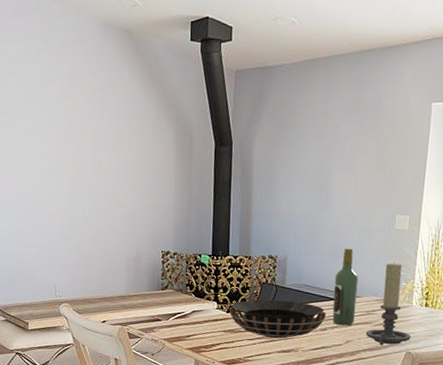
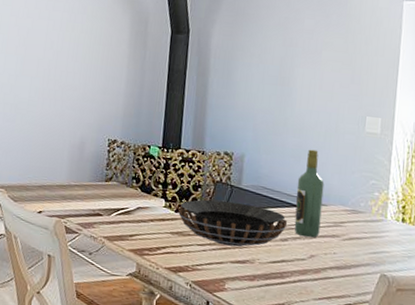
candle holder: present [365,262,411,346] -> none [332,169,386,264]

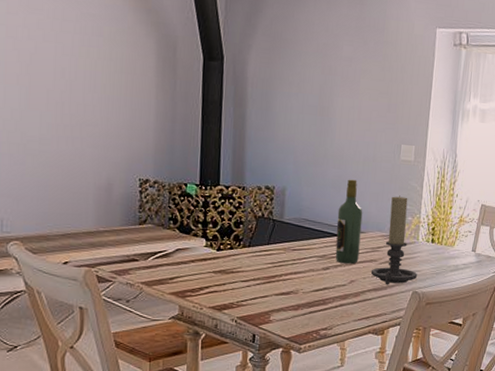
decorative bowl: present [177,200,288,247] -> none [219,236,329,280]
candle holder: none [332,169,386,264] -> present [370,195,418,285]

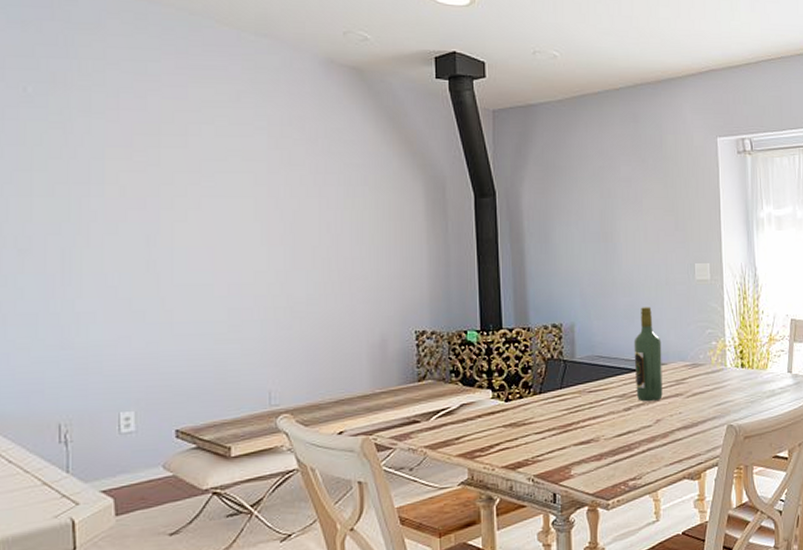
candle holder: present [370,195,418,285] -> none [677,319,731,421]

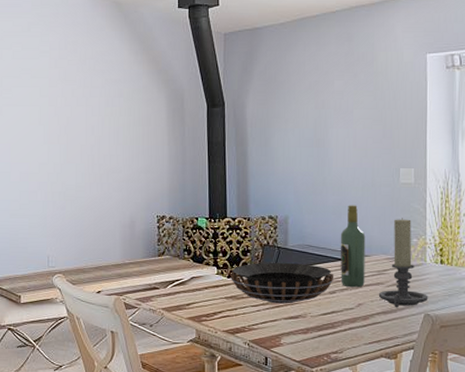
decorative bowl: none [508,378,629,428] -> present [230,263,334,304]
candle holder: none [677,319,731,421] -> present [378,218,429,308]

